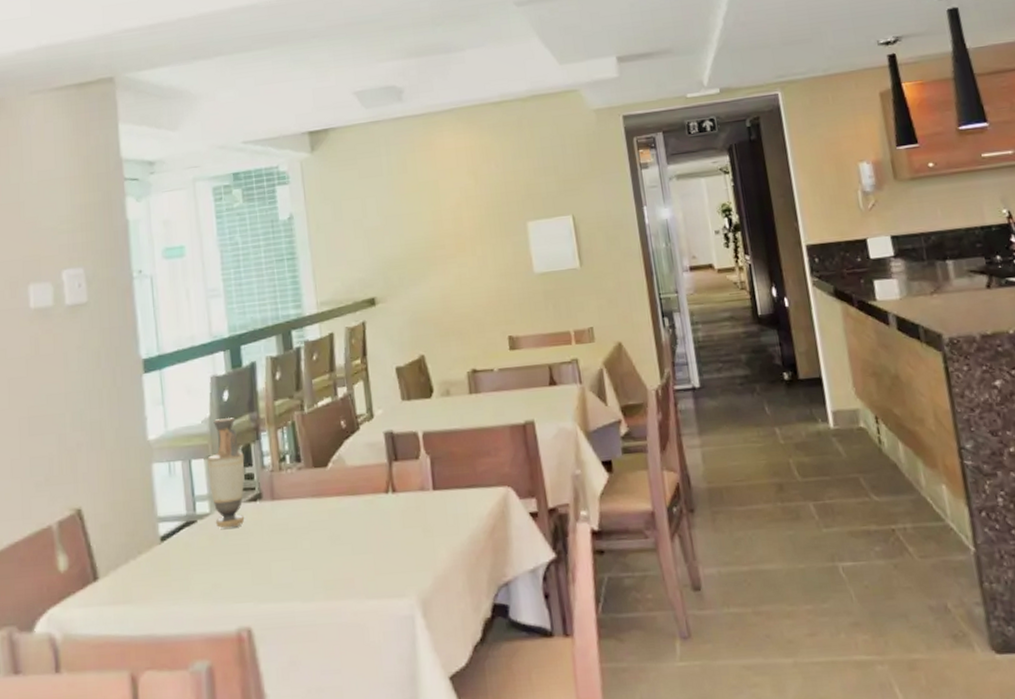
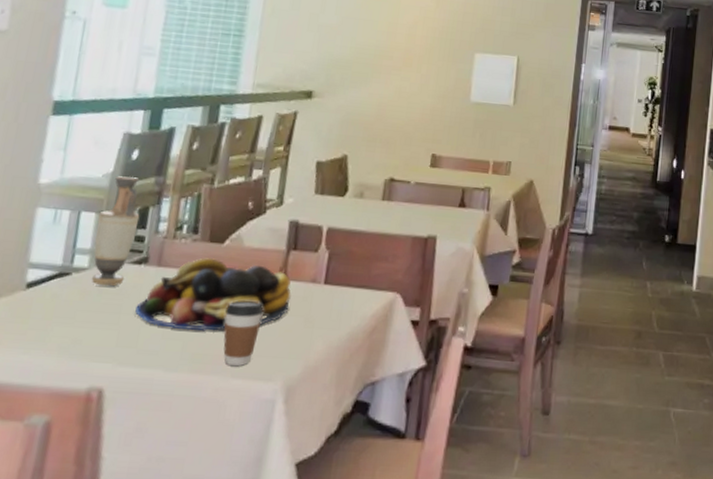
fruit bowl: none [262,482,405,559] -> present [135,257,291,331]
coffee cup: none [344,518,382,588] -> present [223,300,264,367]

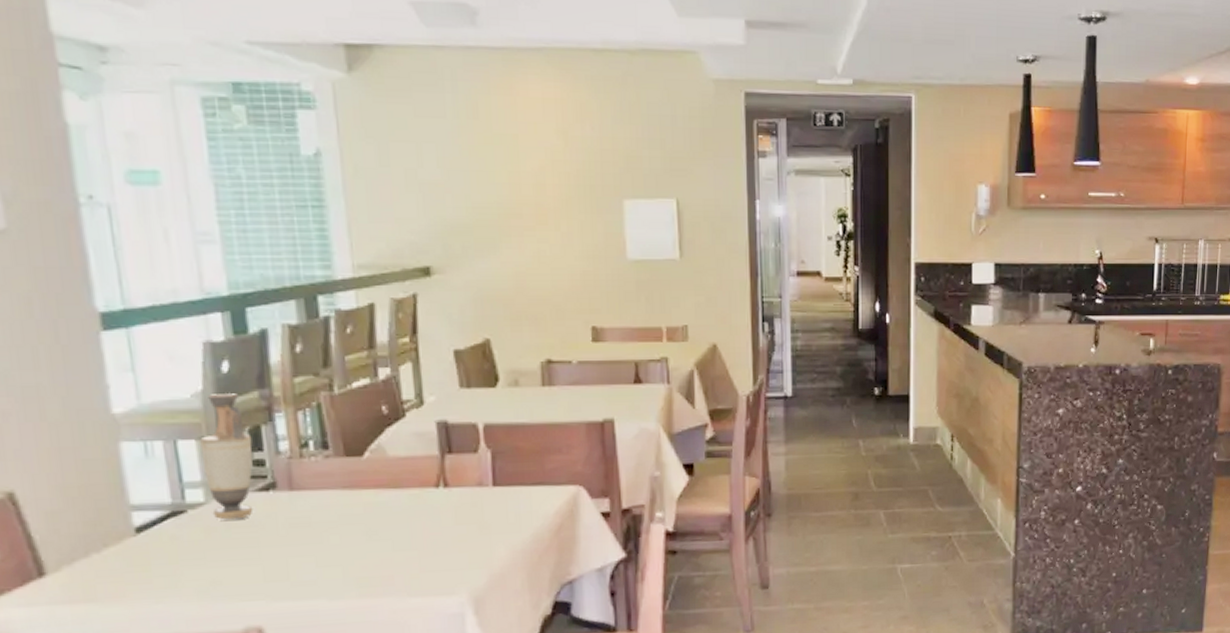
fruit bowl: present [135,257,291,331] -> none [276,473,458,555]
coffee cup: present [223,300,264,367] -> none [382,513,429,586]

